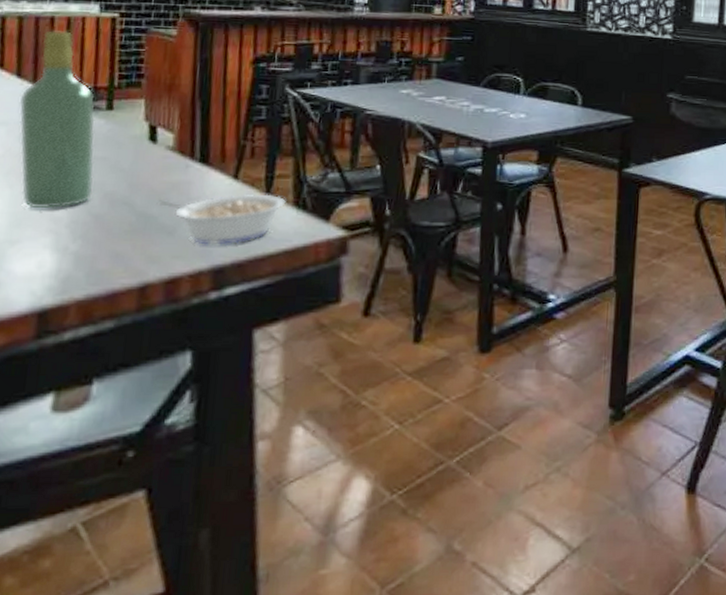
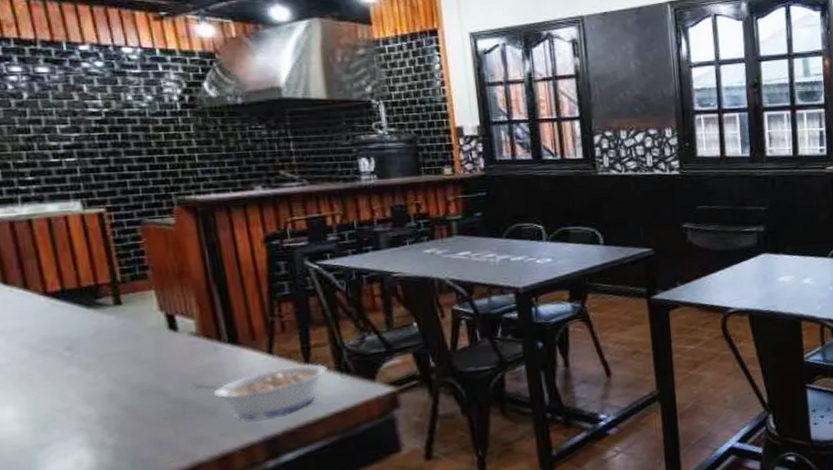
wine bottle: present [19,31,96,209] -> none [12,232,119,411]

